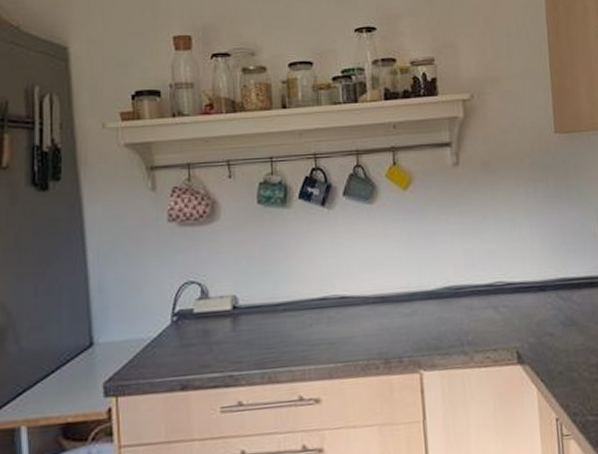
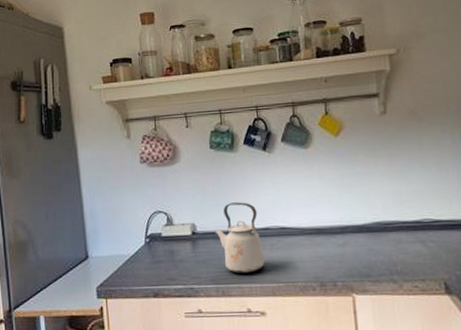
kettle: none [261,267,321,354] -> present [214,202,265,273]

